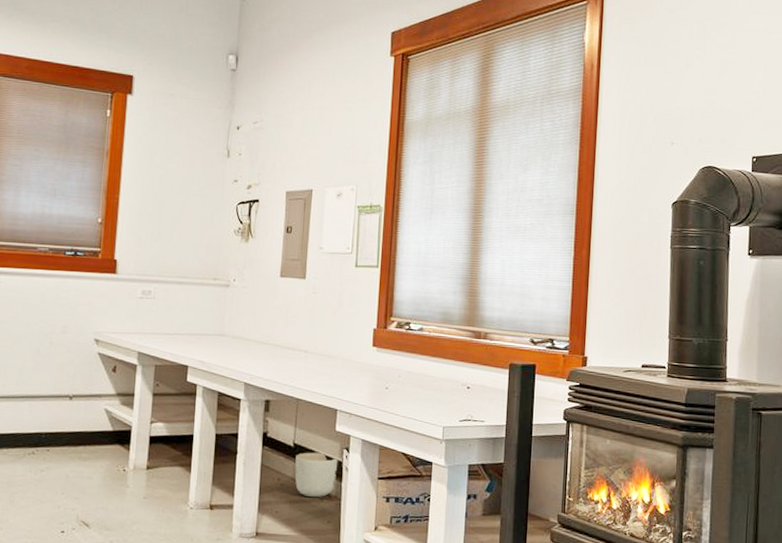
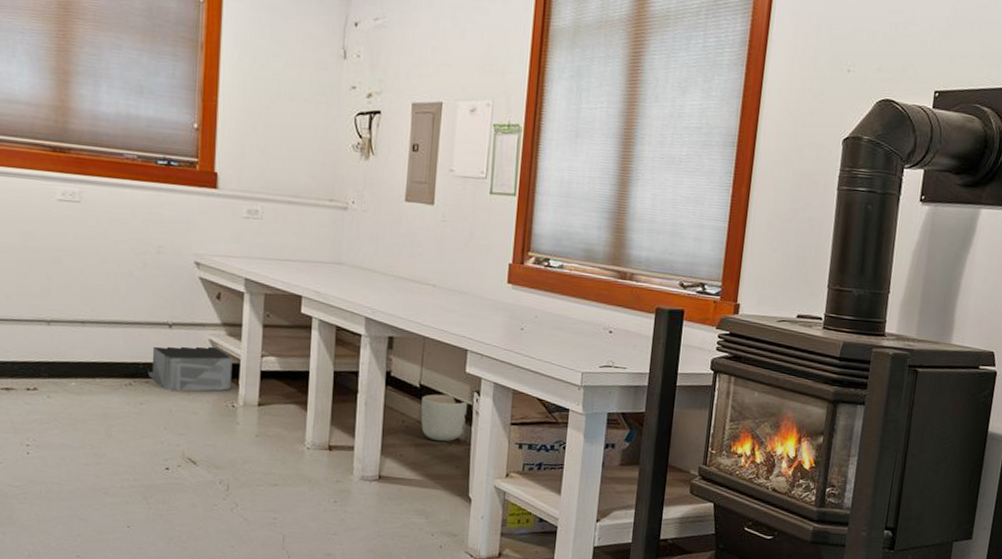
storage bin: none [50,414,125,459] -> present [149,345,233,392]

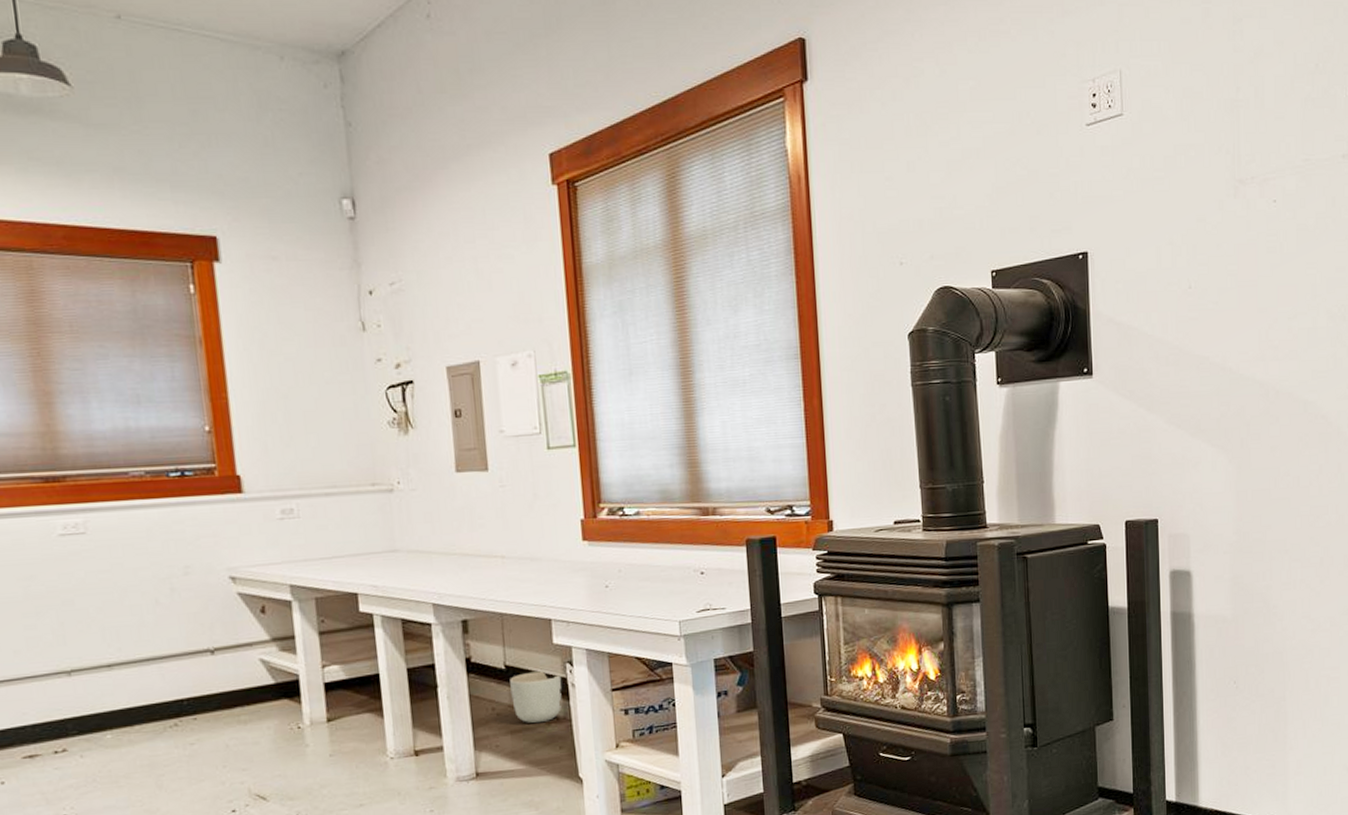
storage bin: present [149,345,233,392] -> none [195,664,294,724]

